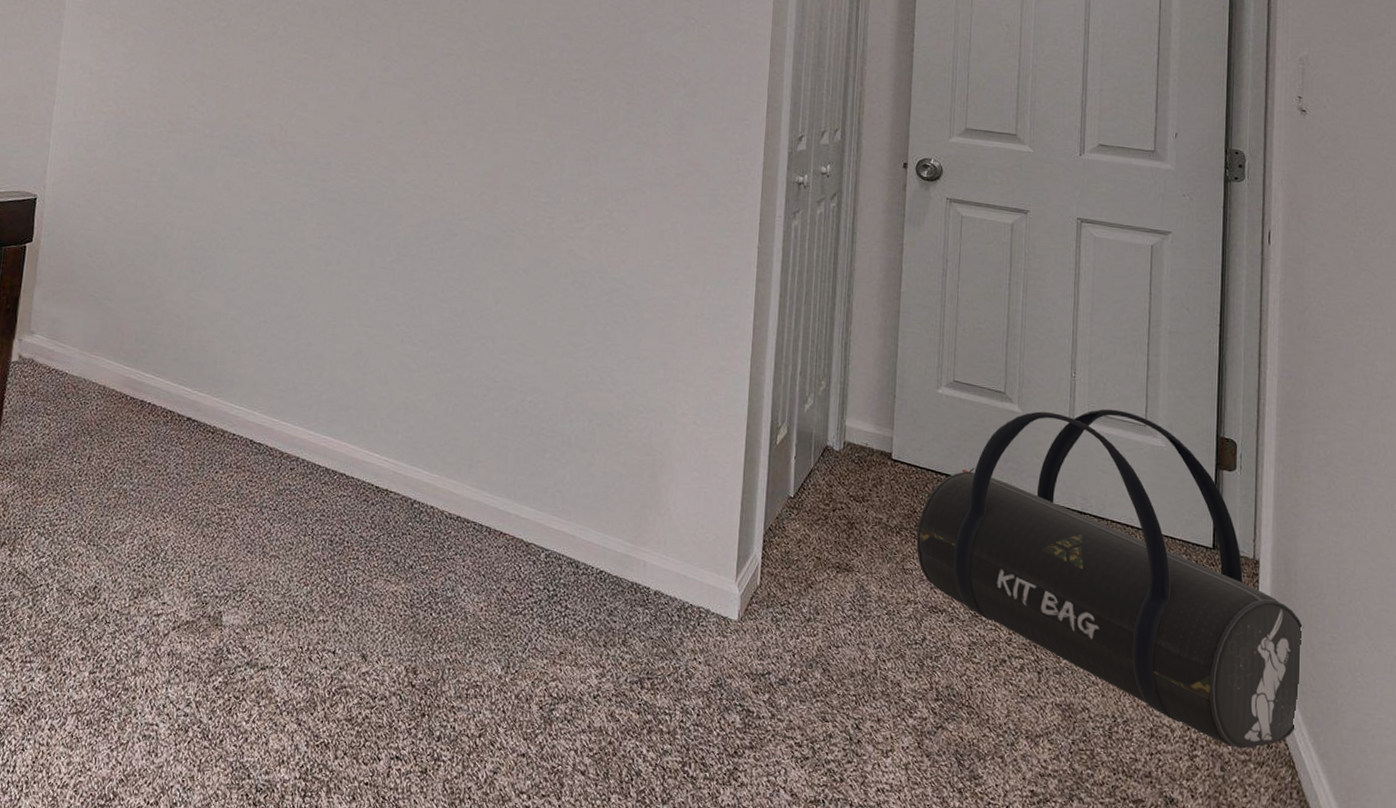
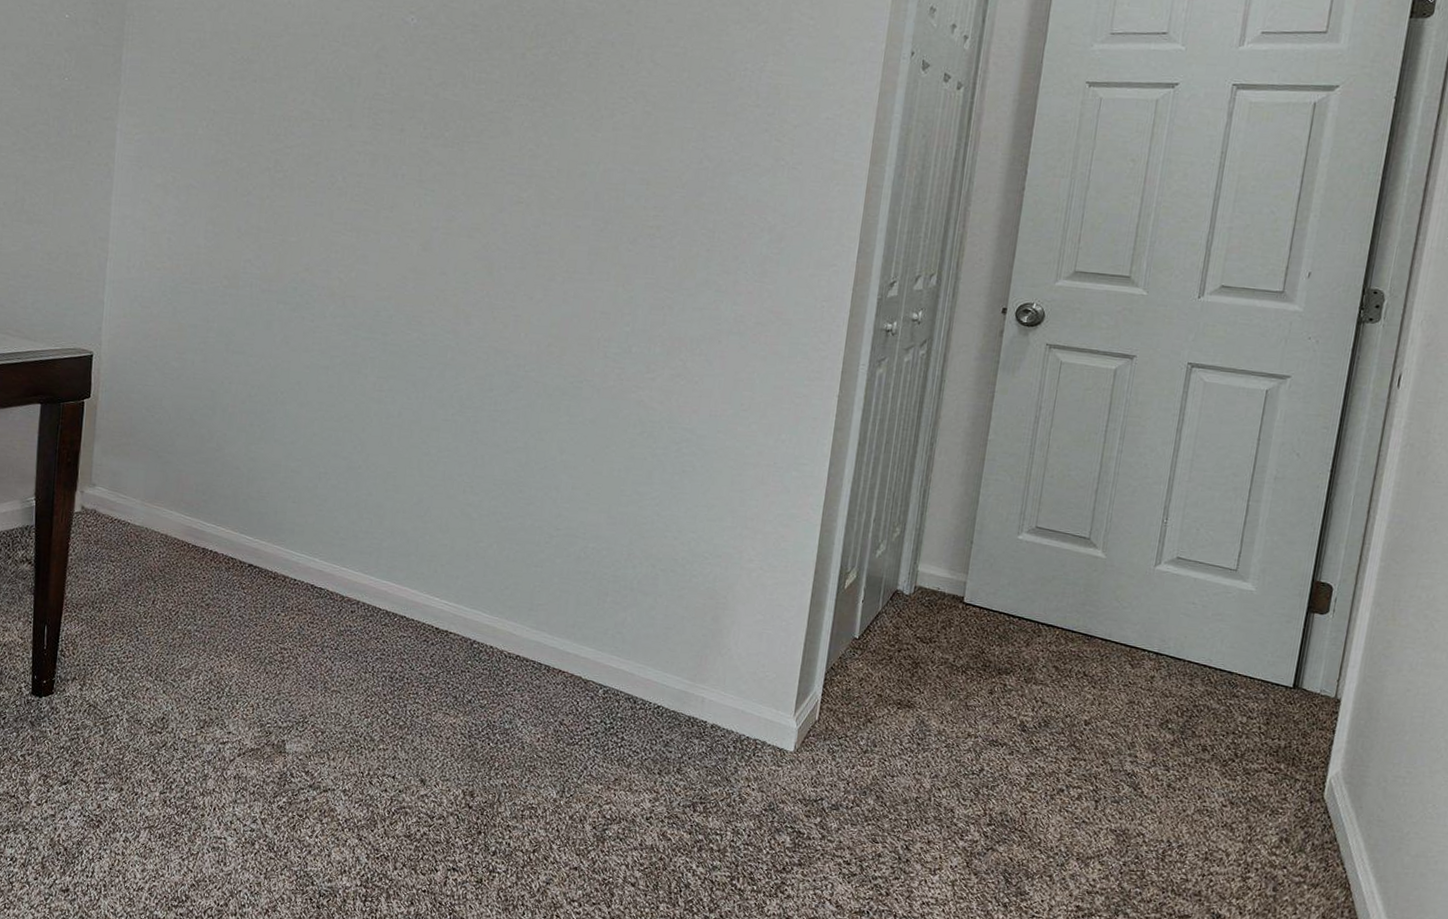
duffel bag: present [916,408,1304,749] -> none [981,554,1379,872]

